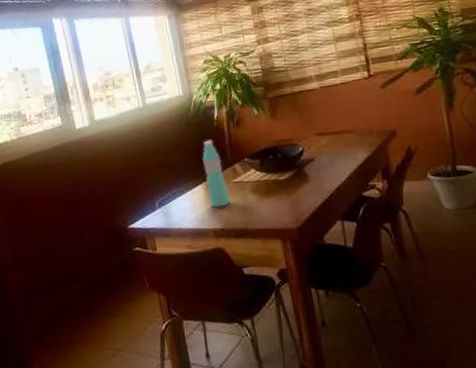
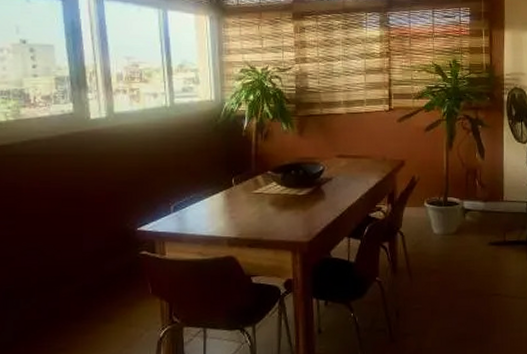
water bottle: present [203,140,231,208] -> none [226,149,249,216]

